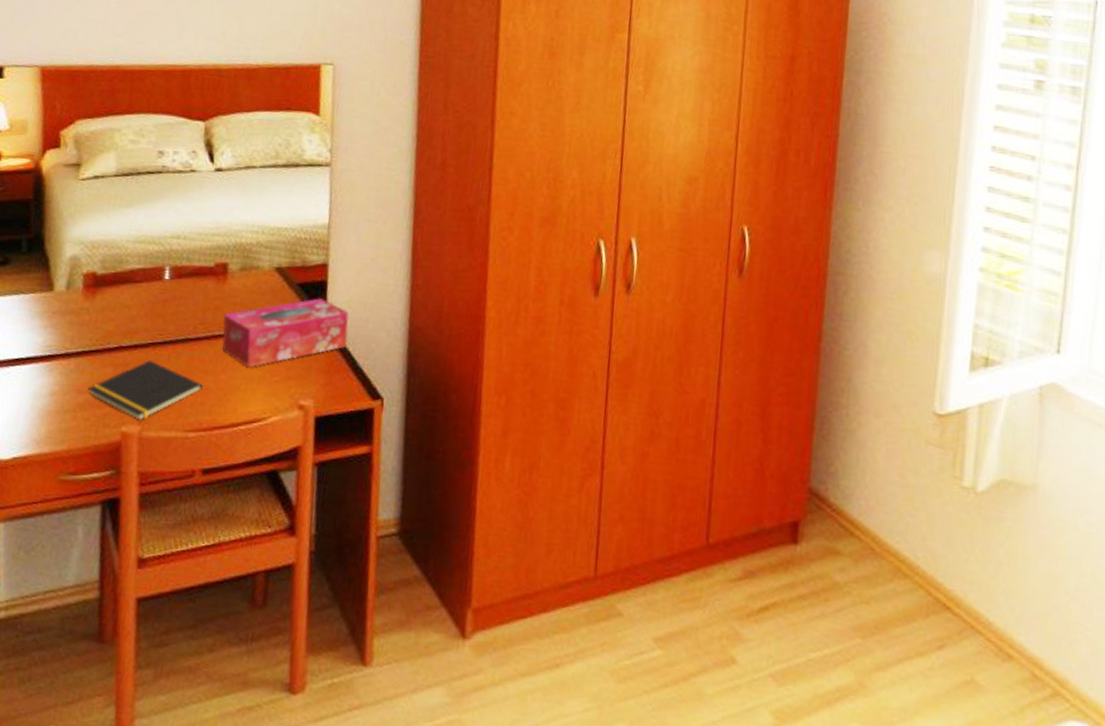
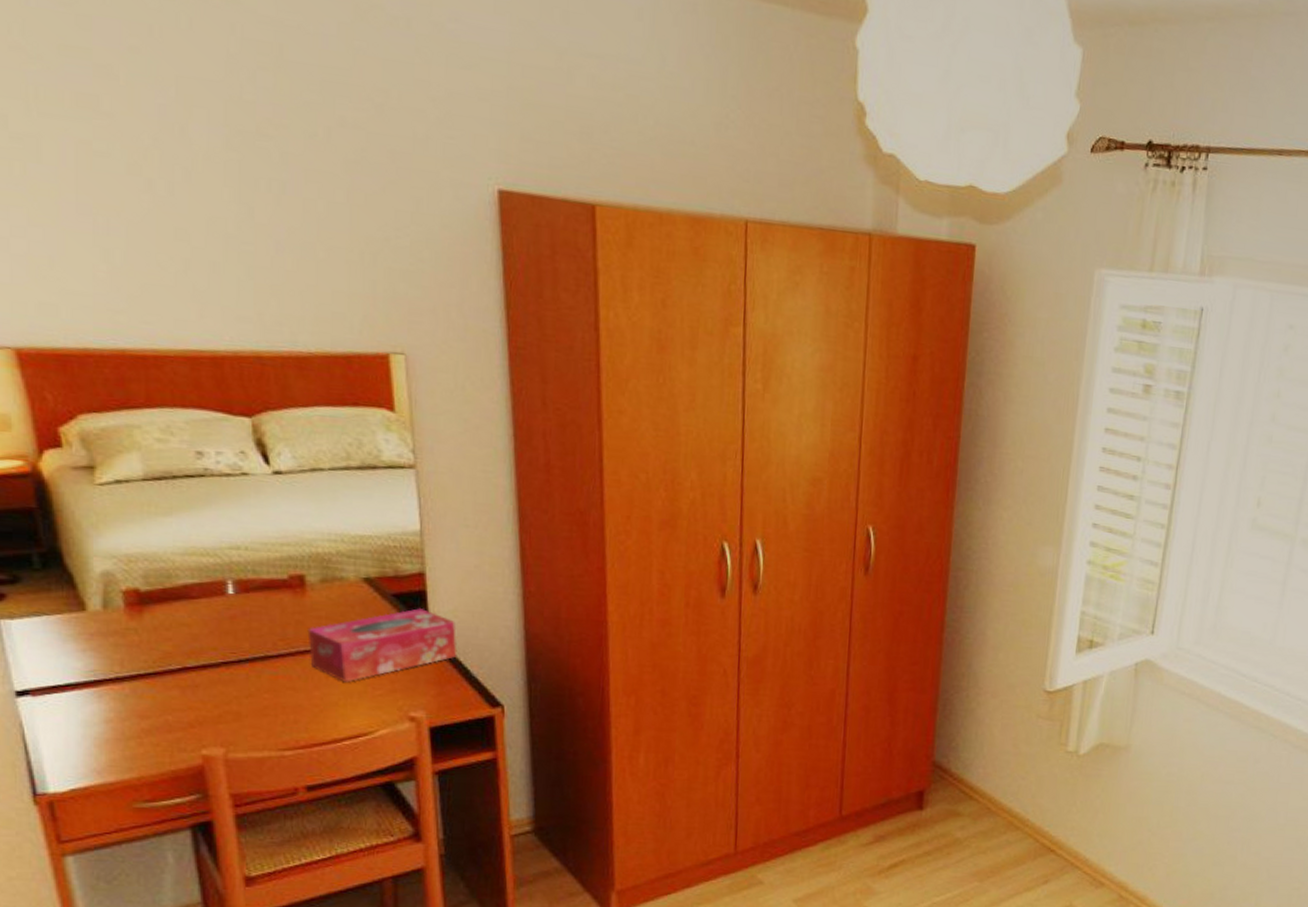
notepad: present [88,360,203,421] -> none [152,680,294,743]

